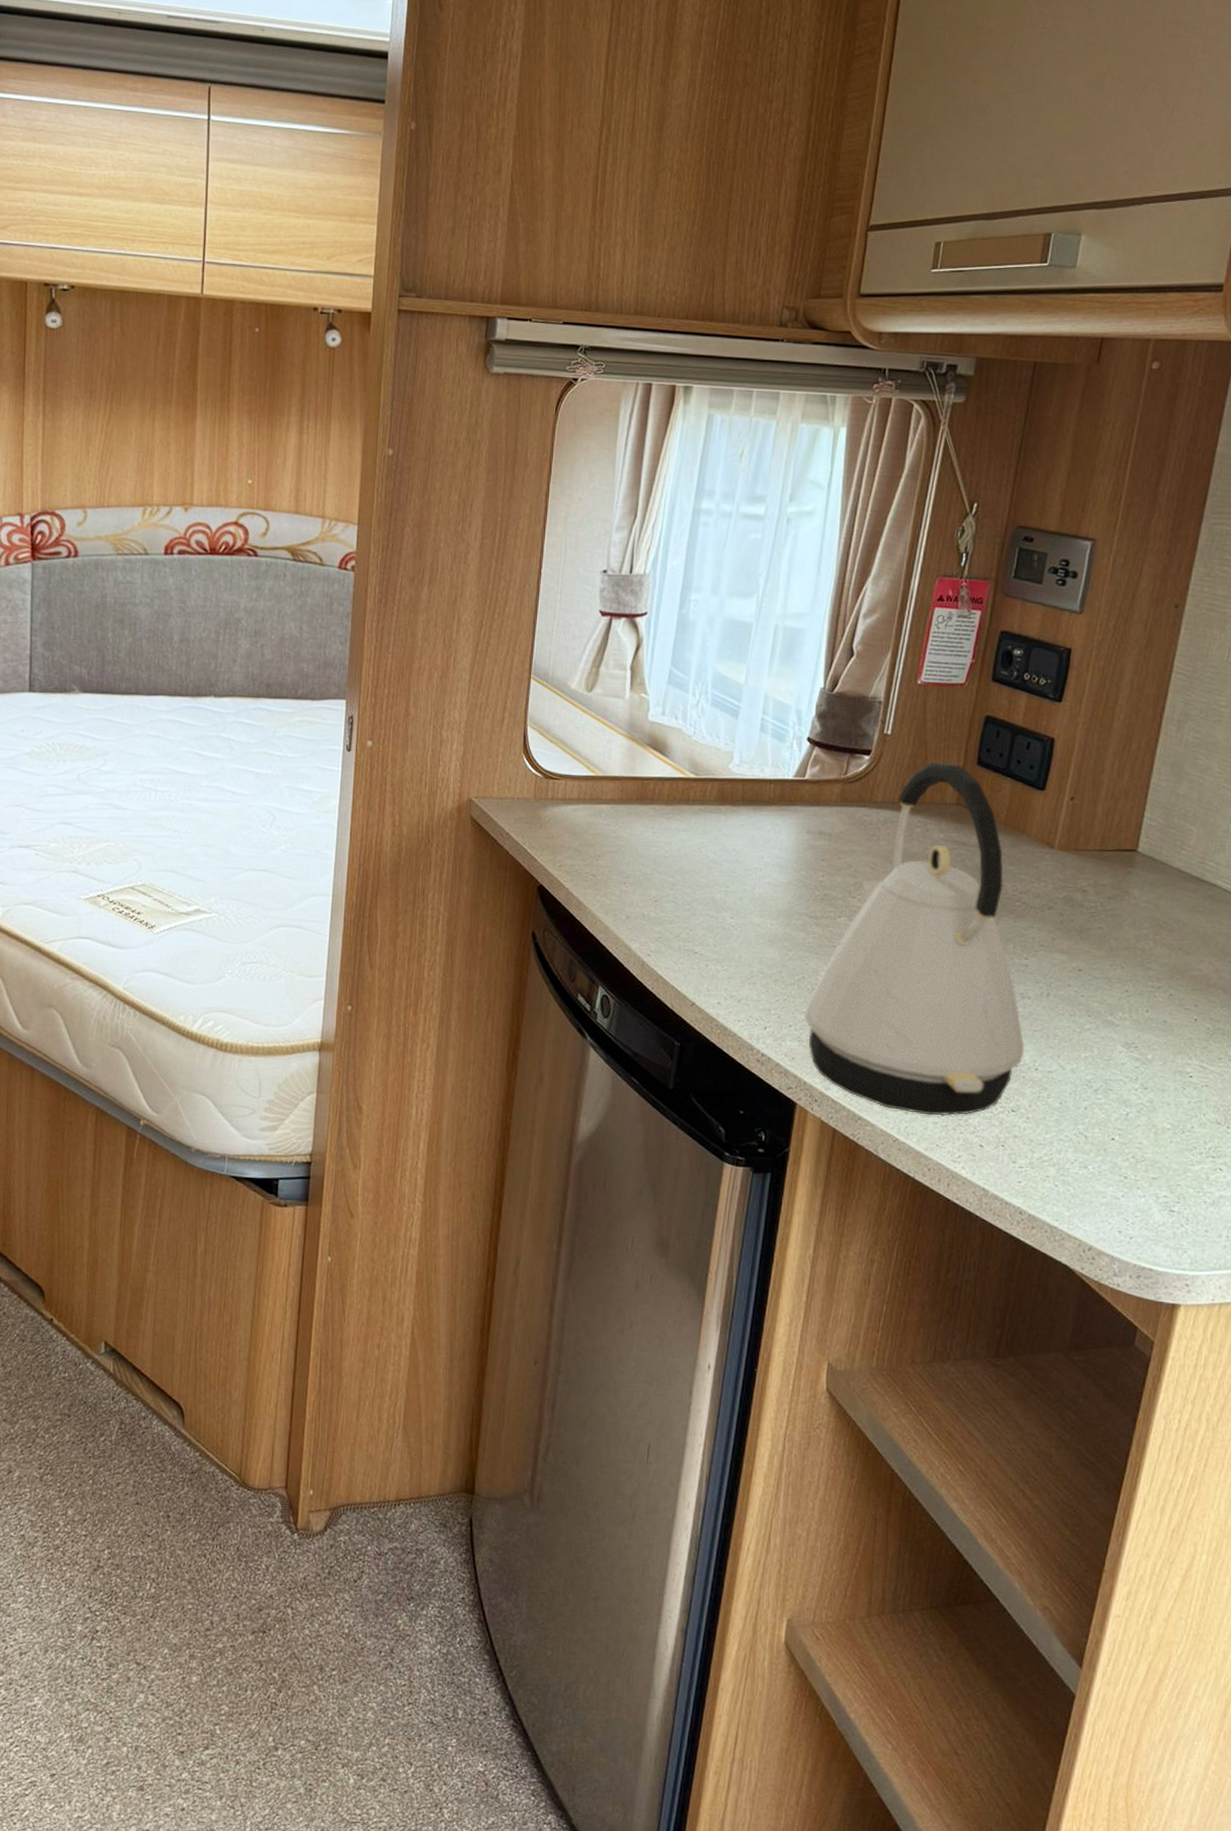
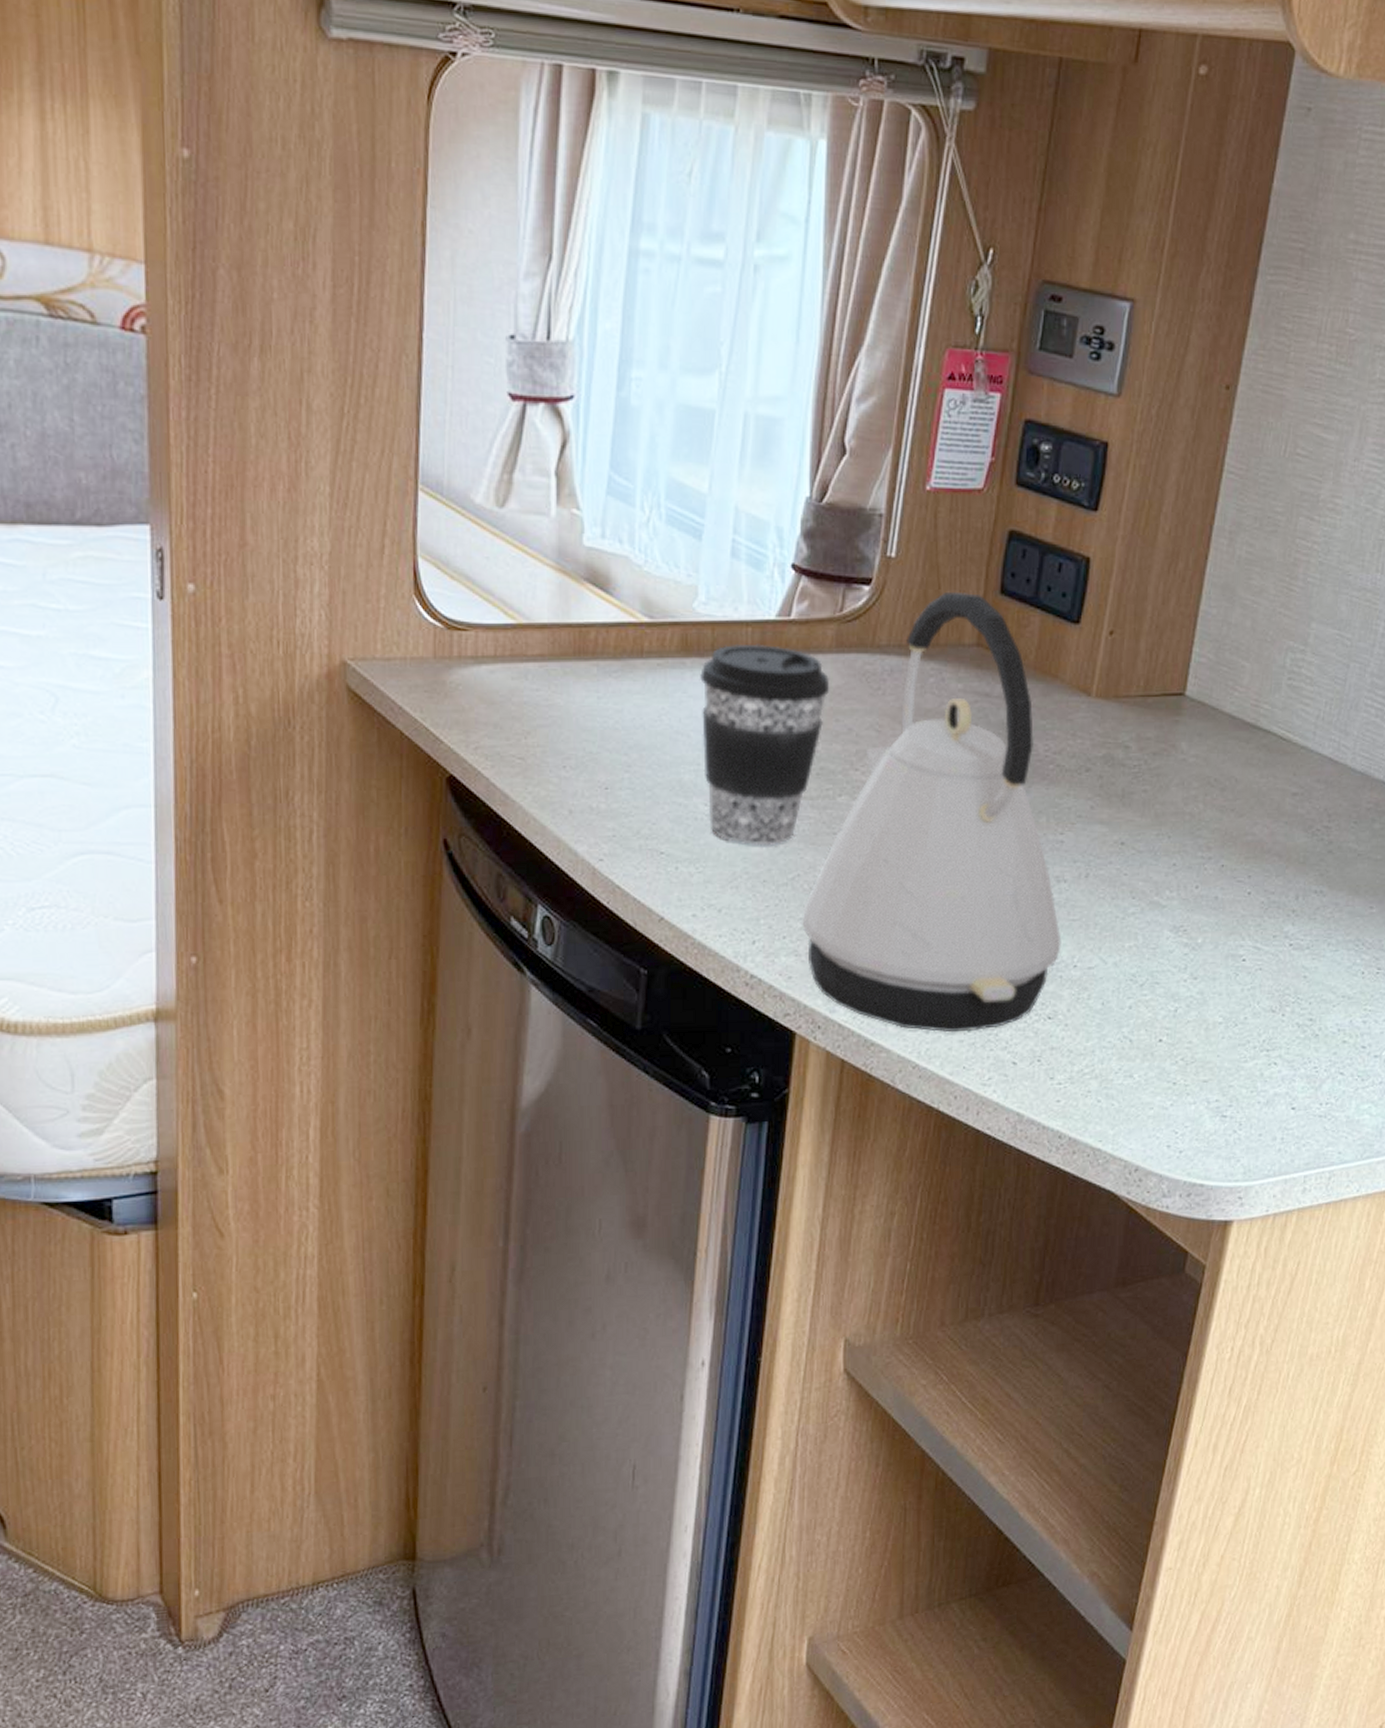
coffee cup: none [731,796,835,953] -> present [700,643,830,846]

